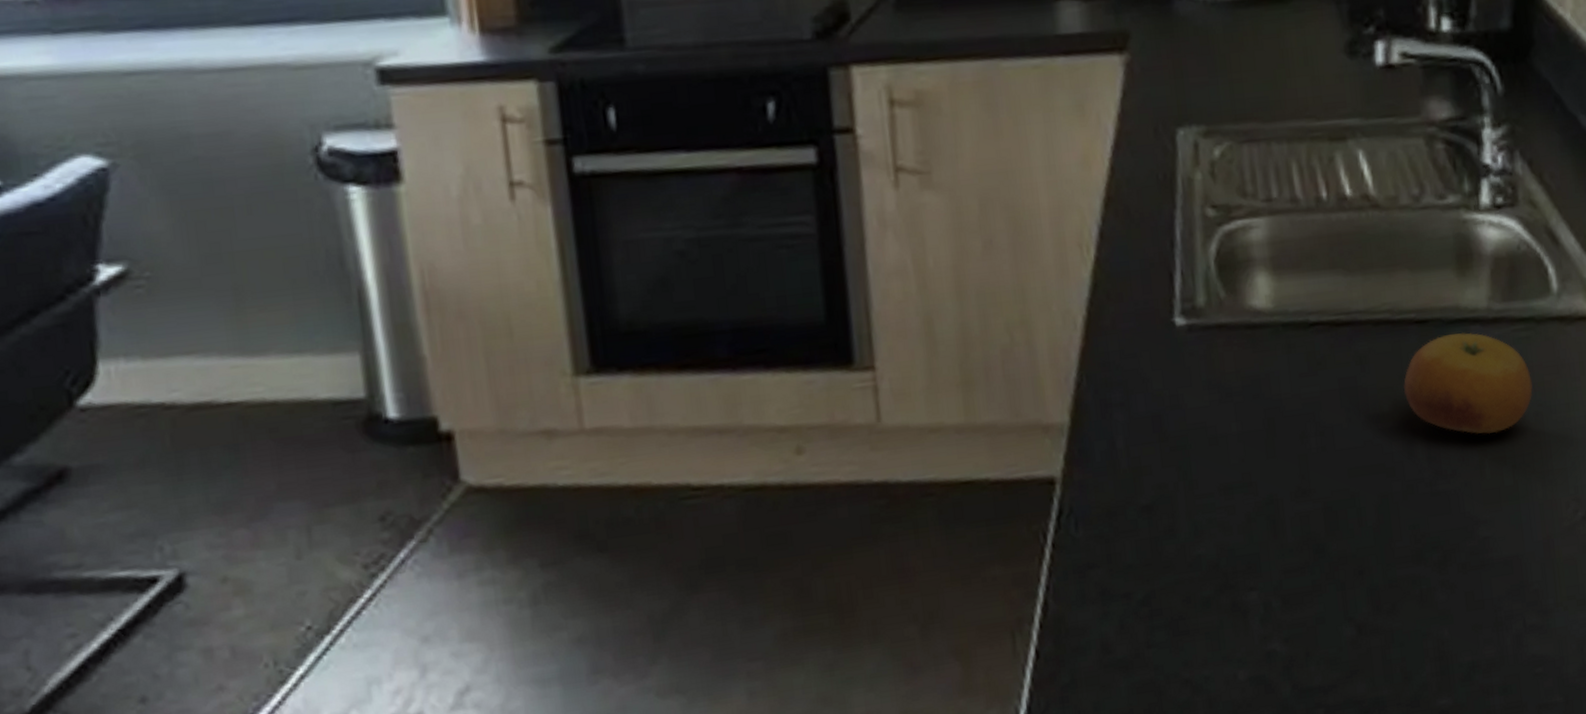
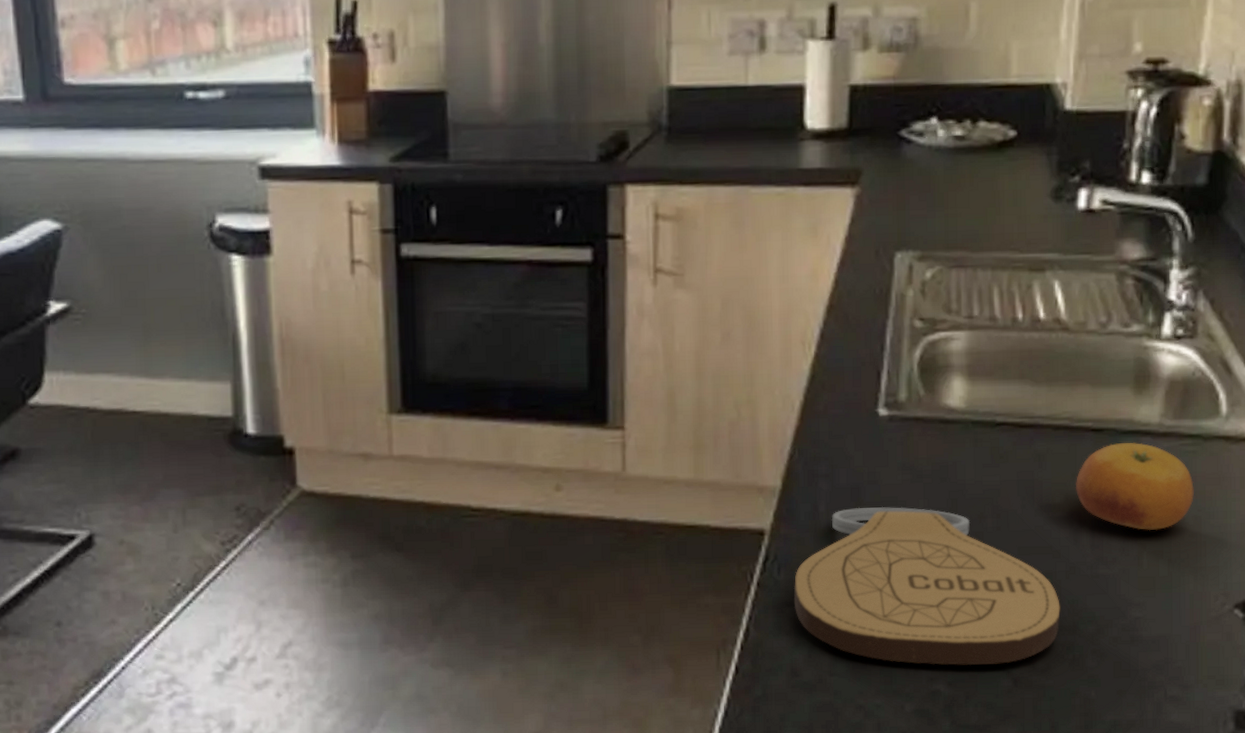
cutting board: none [1095,433,1402,623] -> present [793,506,1060,666]

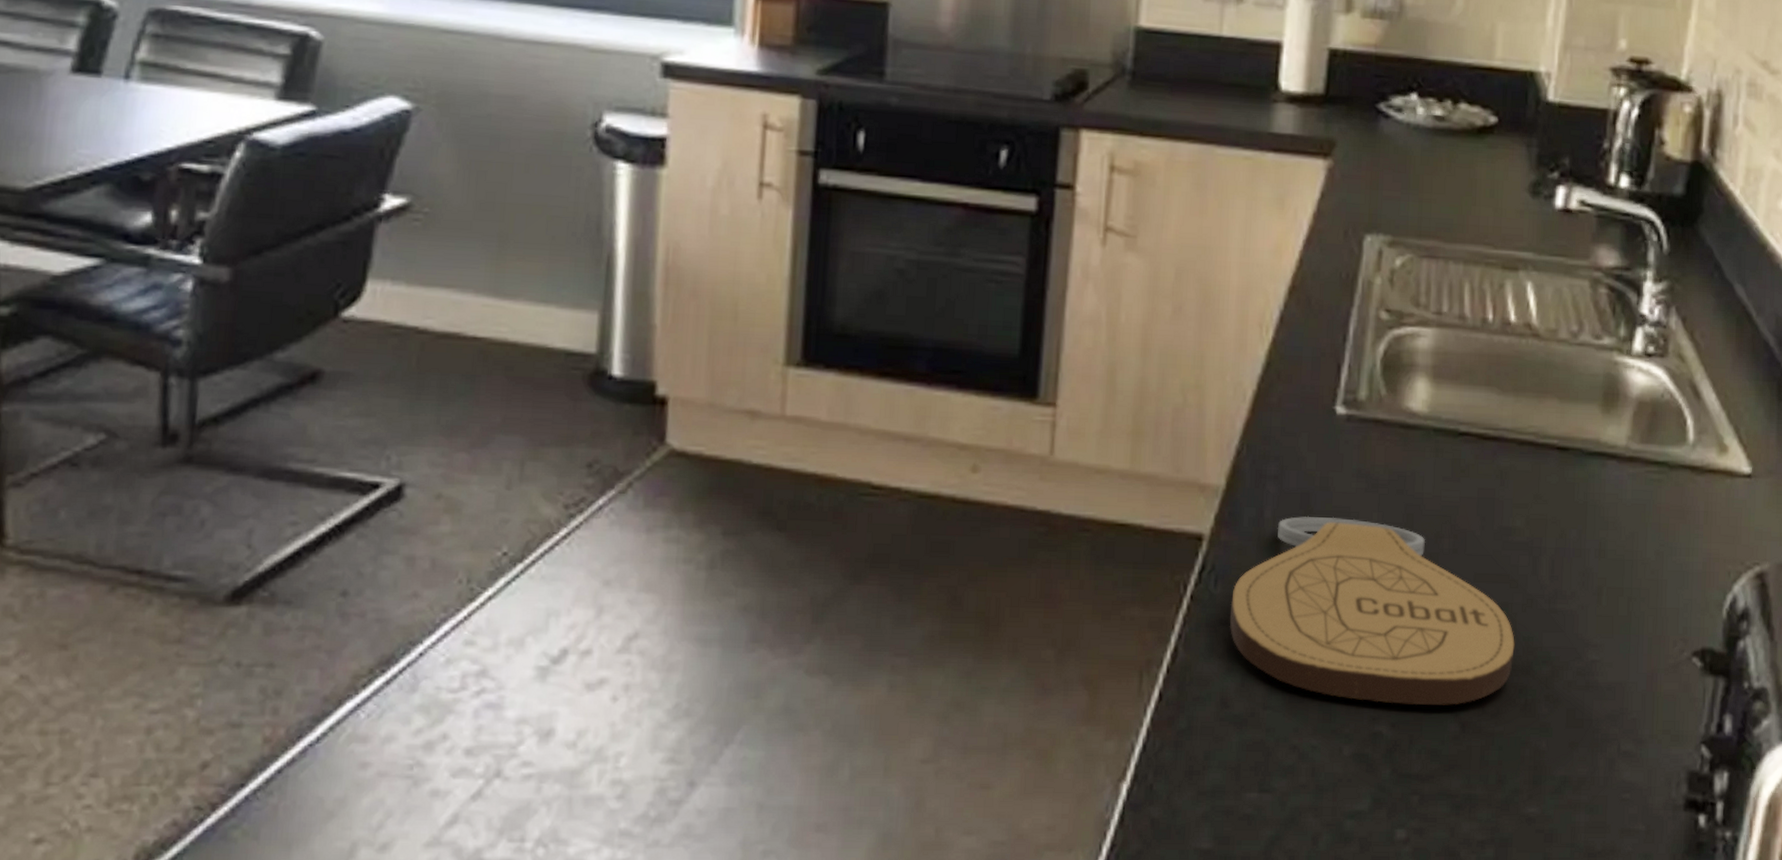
fruit: present [1075,442,1194,531] -> none [1537,464,1658,565]

